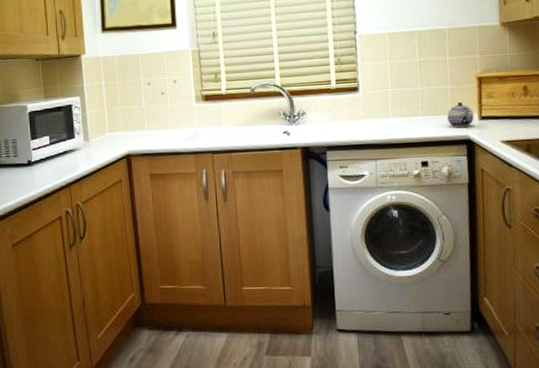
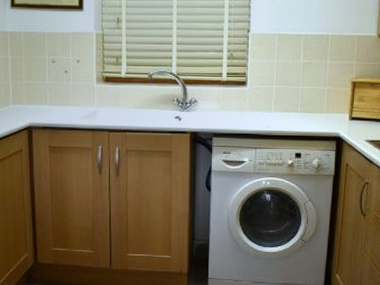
teapot: present [447,102,474,127] -> none [322,103,345,125]

